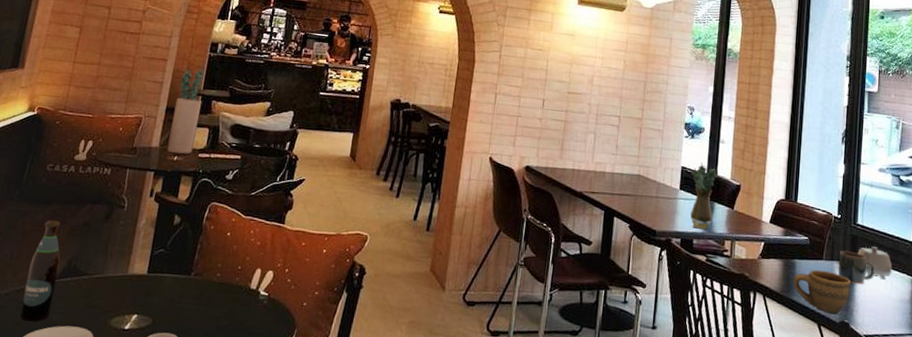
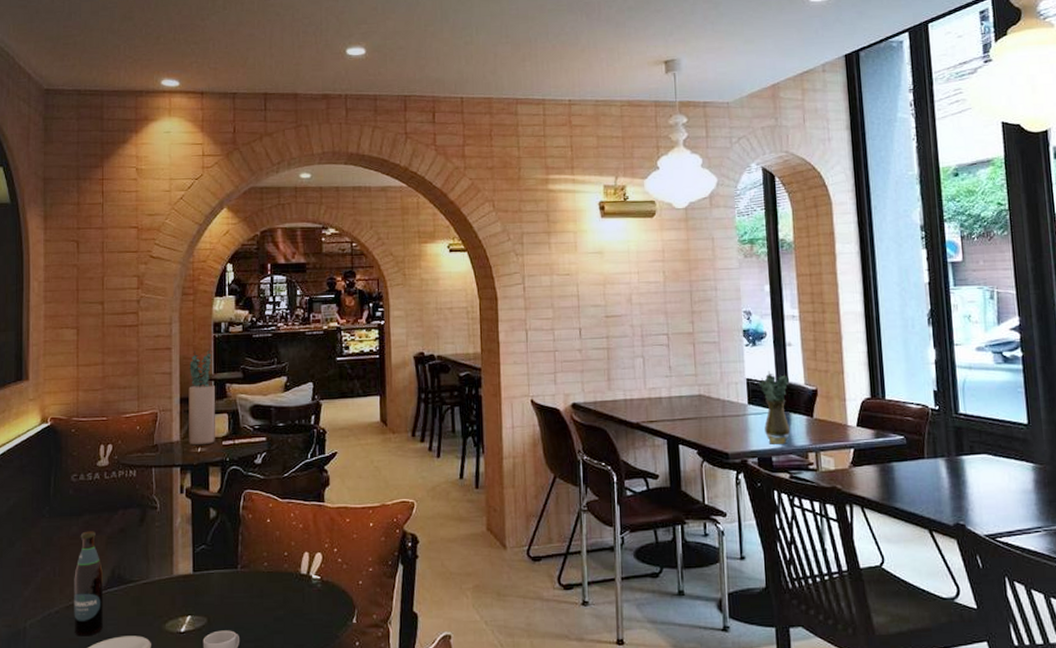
cup: present [792,270,851,315] -> none [892,470,962,517]
mug: present [838,250,875,285] -> none [943,444,988,481]
sugar bowl: present [858,246,892,280] -> none [964,436,1008,471]

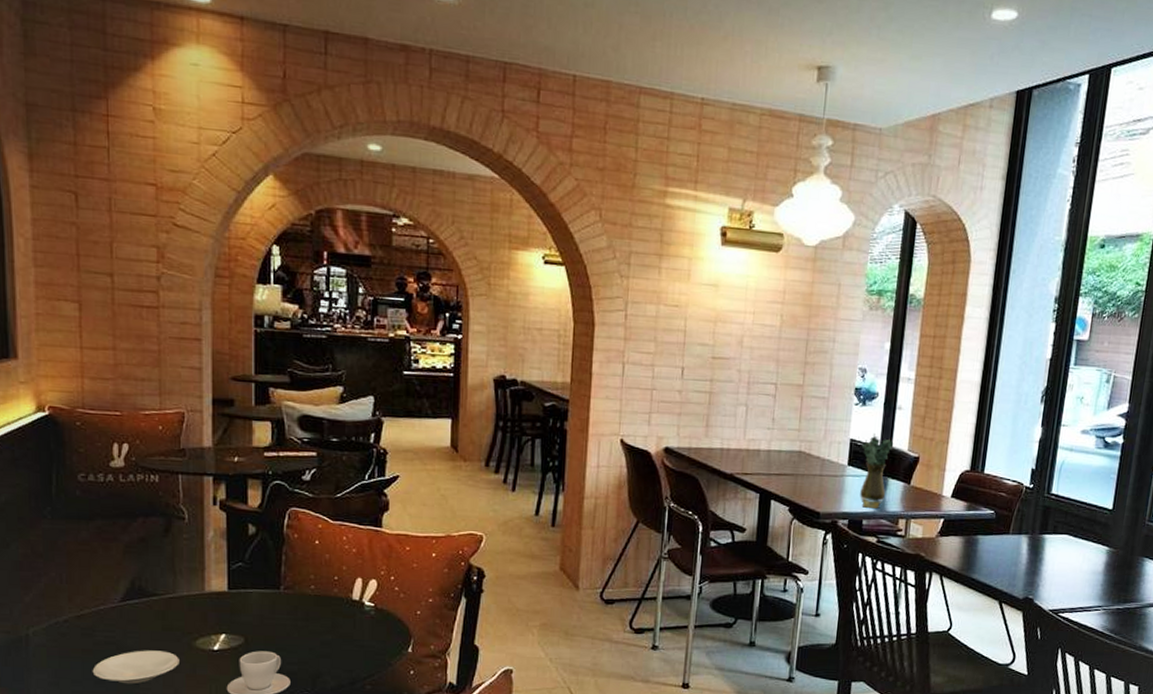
bottle: present [74,531,104,637] -> none [85,537,123,648]
vase: present [188,345,216,446] -> none [223,341,257,455]

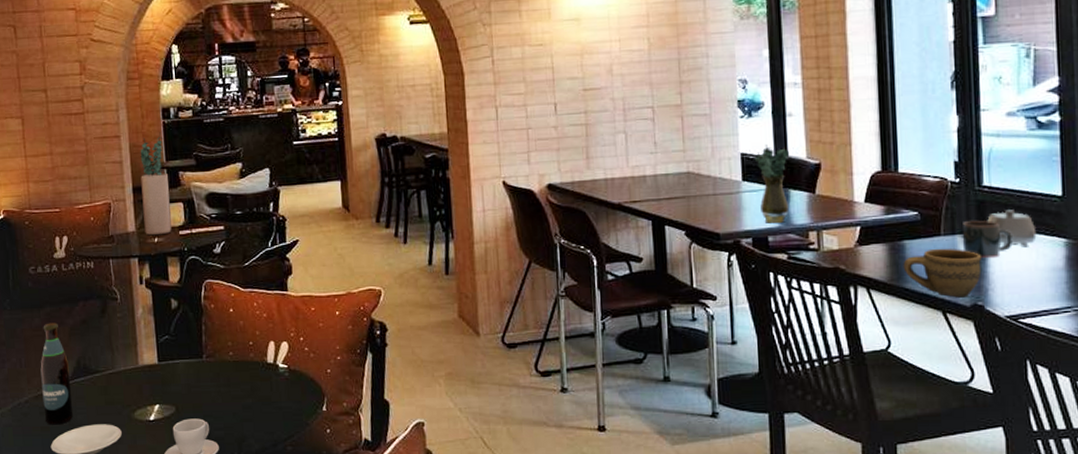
bottle: none [85,537,123,648] -> present [40,322,74,425]
vase: none [223,341,257,455] -> present [140,132,172,236]
cup: none [973,545,1039,591] -> present [903,248,982,298]
mug: none [1026,523,1067,559] -> present [962,220,1013,259]
sugar bowl: none [1049,517,1087,552] -> present [987,210,1037,248]

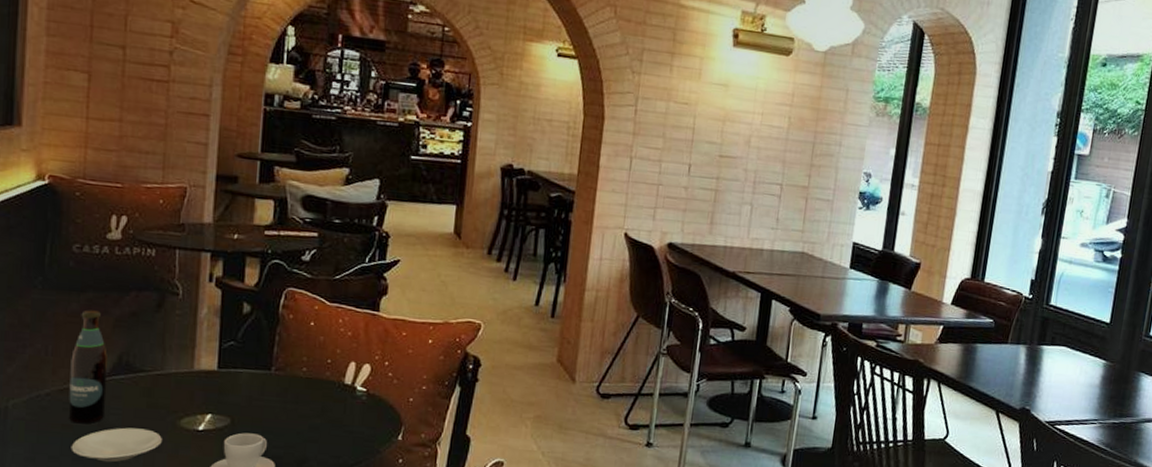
vase: present [140,132,172,236] -> none [223,119,262,233]
vase: present [754,145,790,223] -> none [860,238,896,313]
cup: present [903,248,982,298] -> none [971,354,1036,401]
mug: present [962,220,1013,259] -> none [1024,333,1065,370]
sugar bowl: present [987,210,1037,248] -> none [1047,329,1084,364]

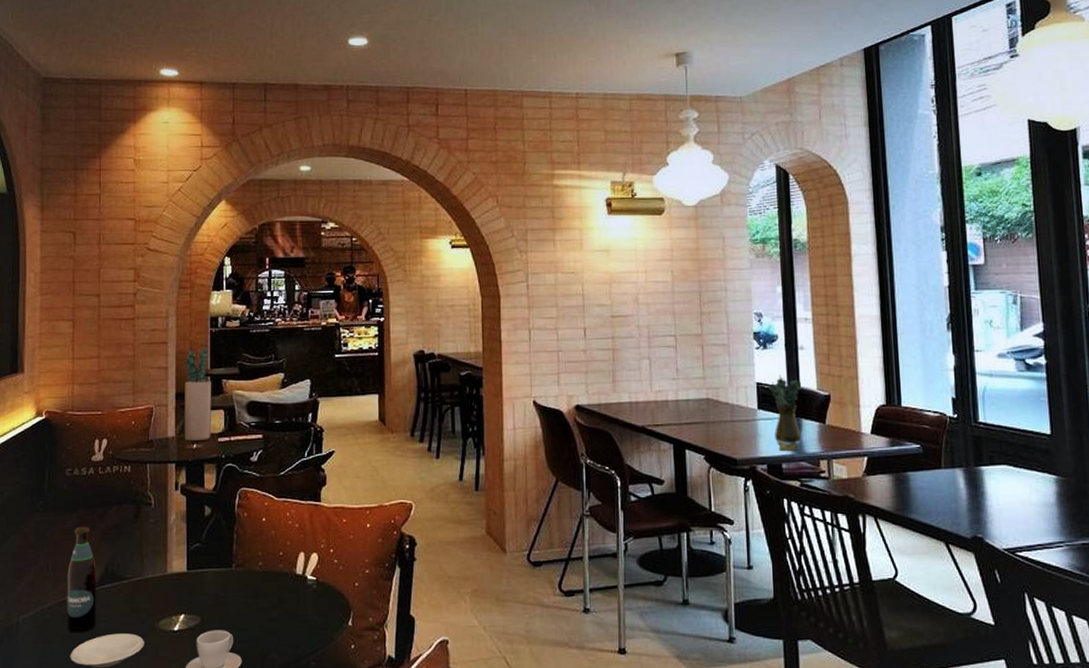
vase: none [223,119,262,233] -> present [184,340,212,442]
vase: none [860,238,896,313] -> present [768,375,802,451]

